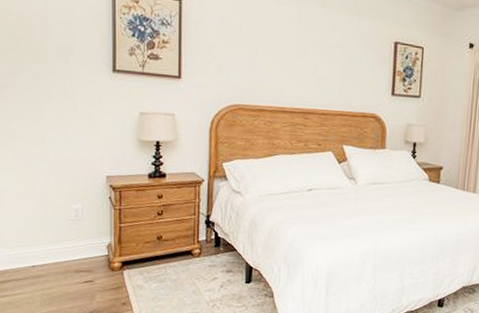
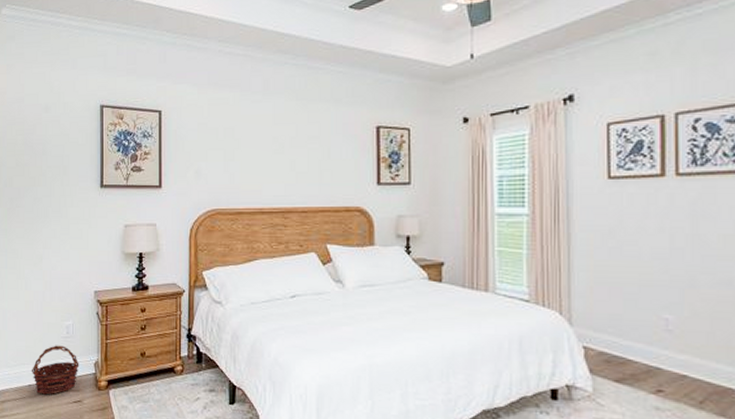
basket: none [34,227,90,275] -> present [31,345,79,395]

